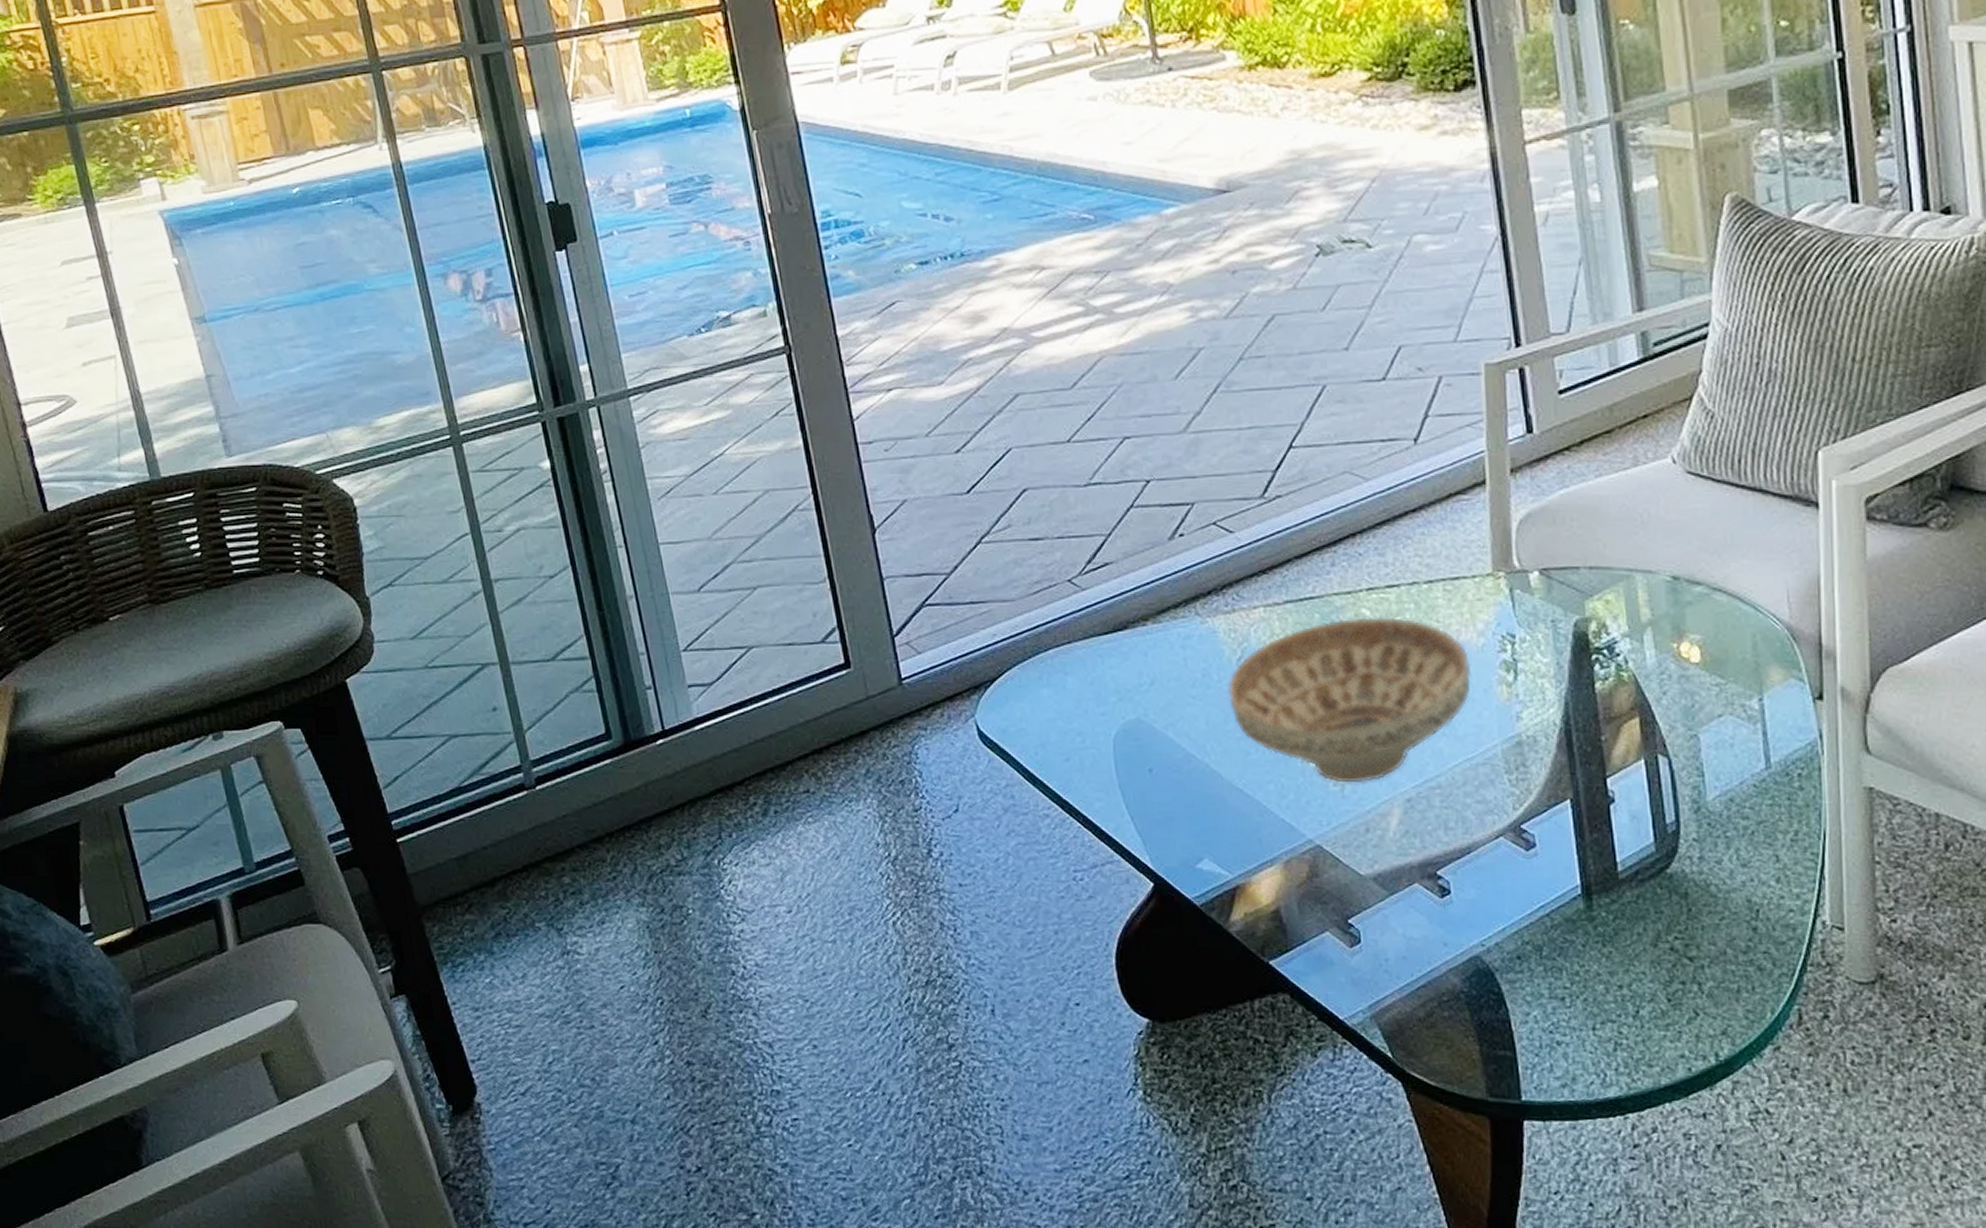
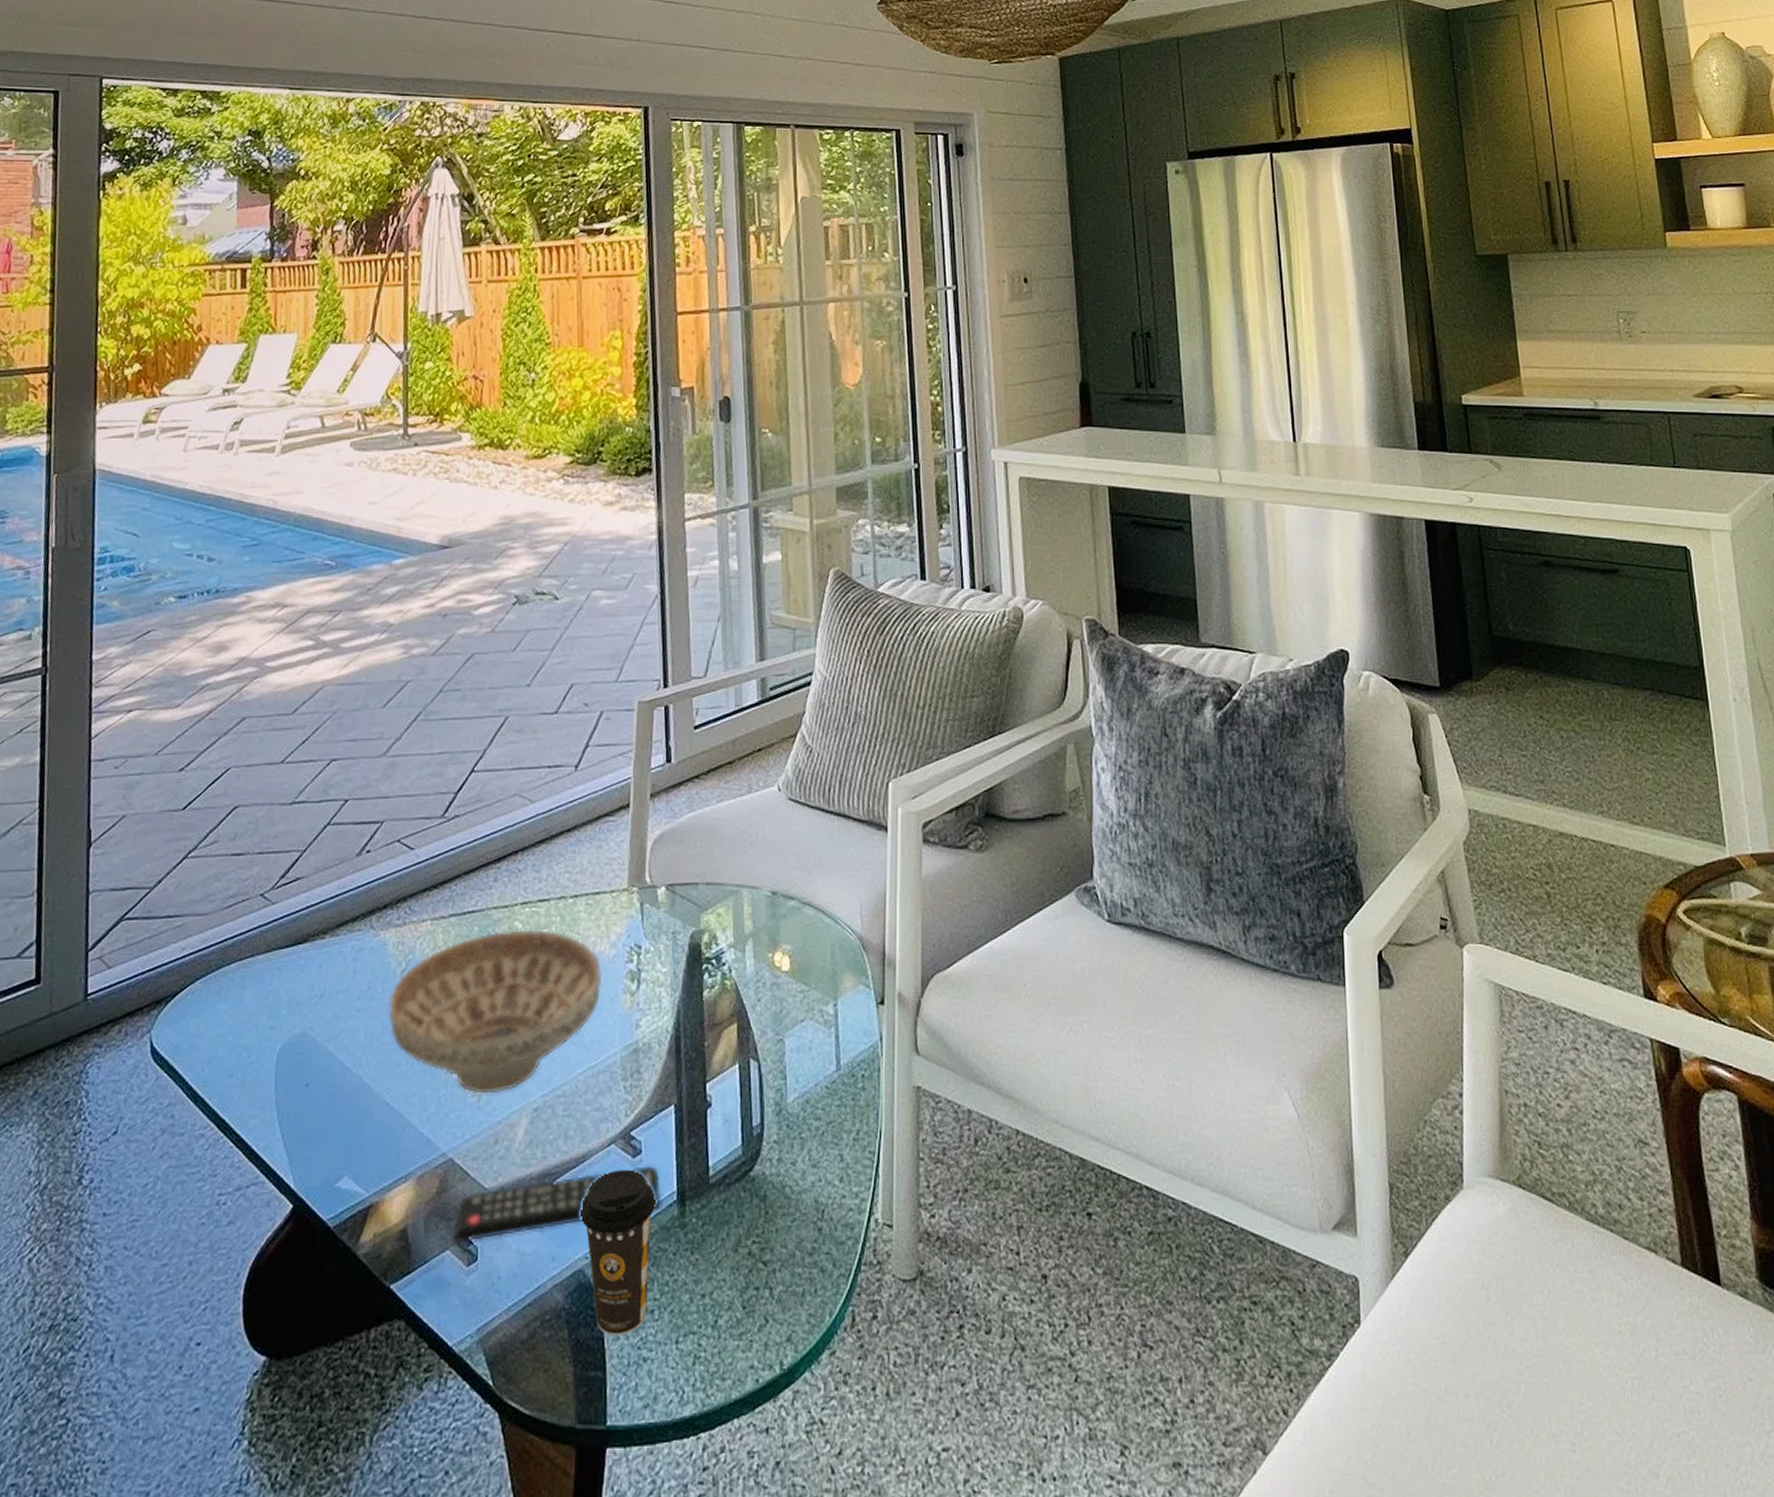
remote control: none [1332,859,1563,926] -> present [454,1166,661,1244]
coffee cup: none [1471,862,1557,1020] -> present [581,1169,656,1336]

